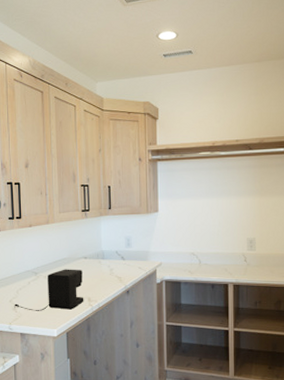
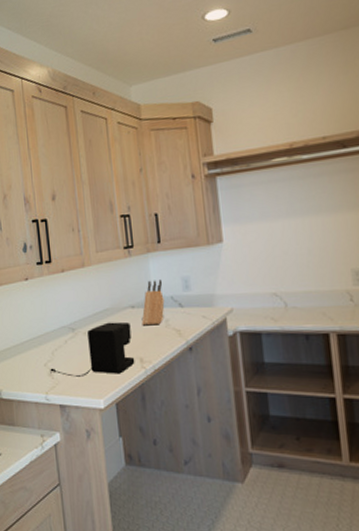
knife block: none [92,238,111,273] -> present [141,279,165,326]

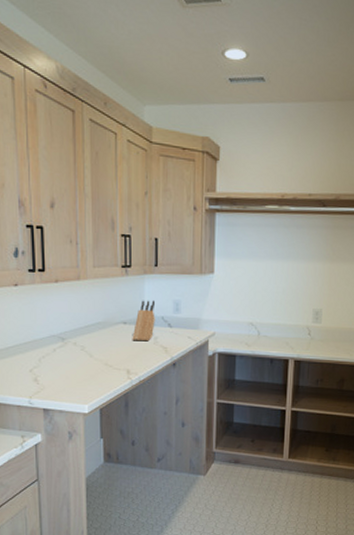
coffee maker: present [50,322,135,377] -> none [36,335,122,384]

